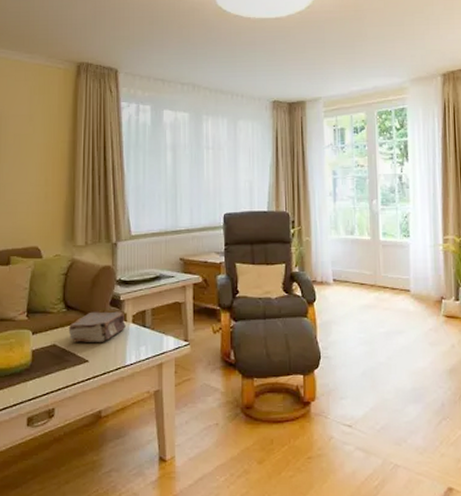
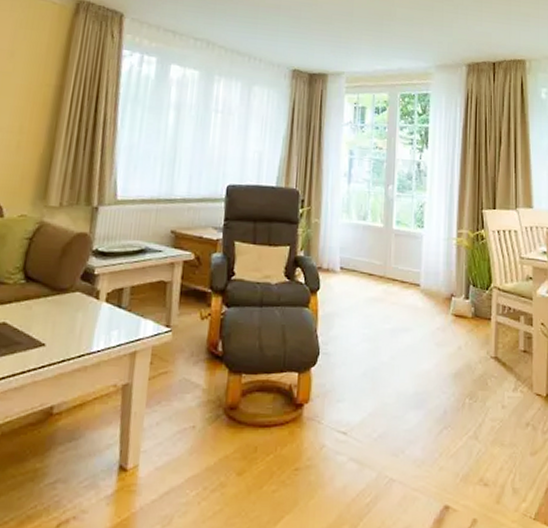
book: present [68,311,126,342] -> none [24,285,97,323]

